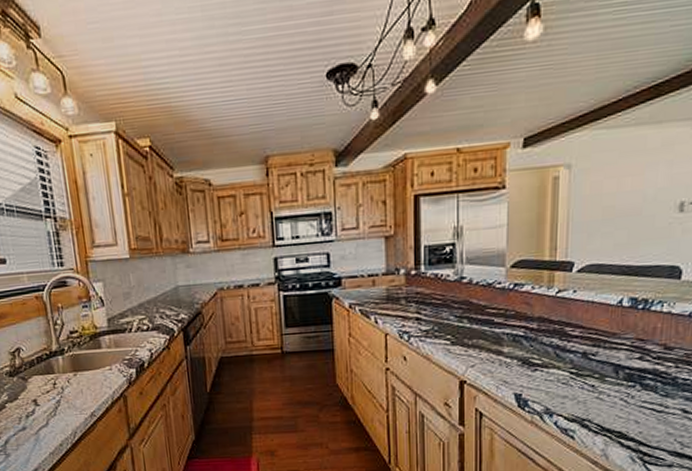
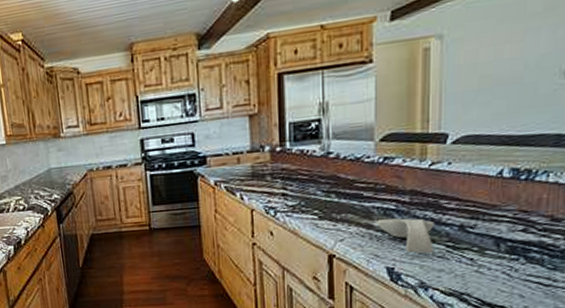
spoon rest: none [506,344,560,381] -> present [377,218,434,254]

